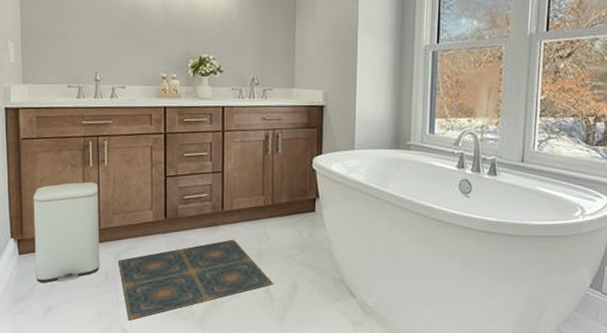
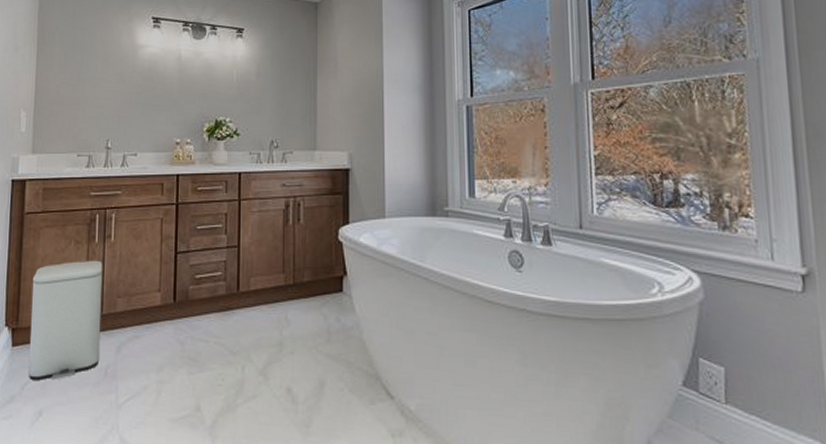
bath mat: present [117,239,273,321] -> none [119,326,296,428]

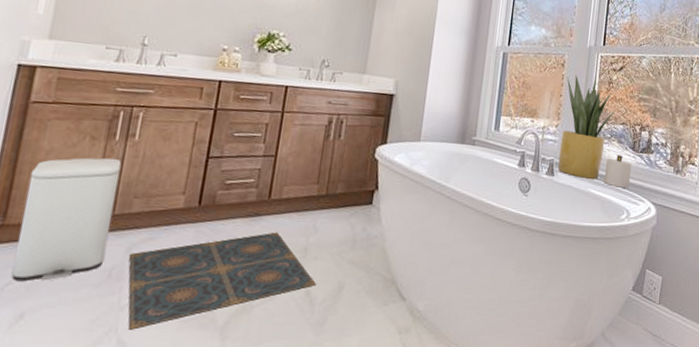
bath mat: none [119,326,296,428] -> present [128,232,316,330]
planter: none [550,119,624,245] -> present [557,75,618,179]
candle: none [619,213,657,254] -> present [604,155,632,188]

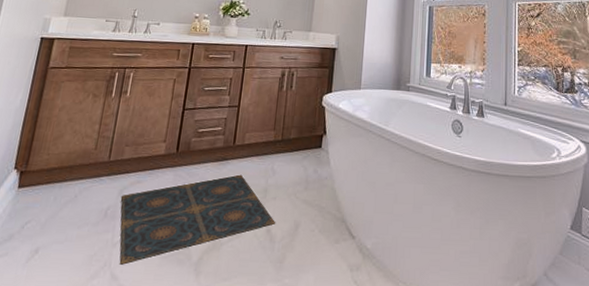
pedal bin: present [11,157,122,282] -> none [30,112,117,221]
planter: present [557,75,618,179] -> none [487,23,539,119]
candle: present [604,155,632,188] -> none [532,95,558,127]

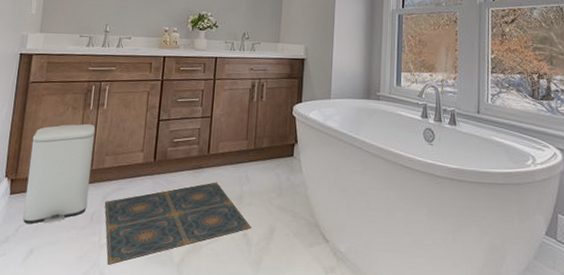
pedal bin: none [30,112,117,221] -> present [23,123,96,224]

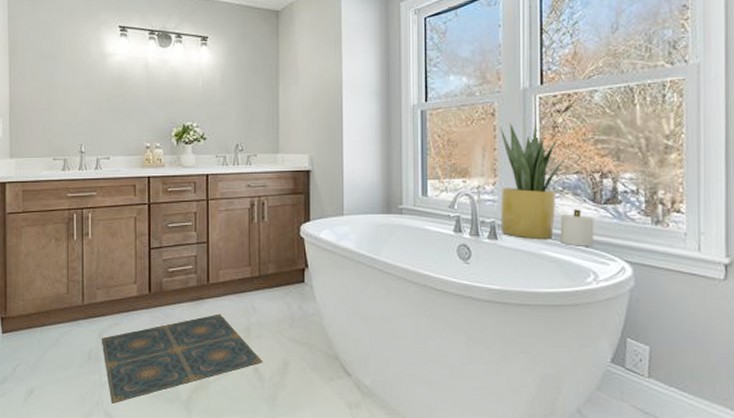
pedal bin: present [23,123,96,224] -> none [17,255,83,364]
planter: none [459,30,513,127] -> present [499,122,568,239]
candle: none [506,103,533,135] -> present [560,209,595,247]

